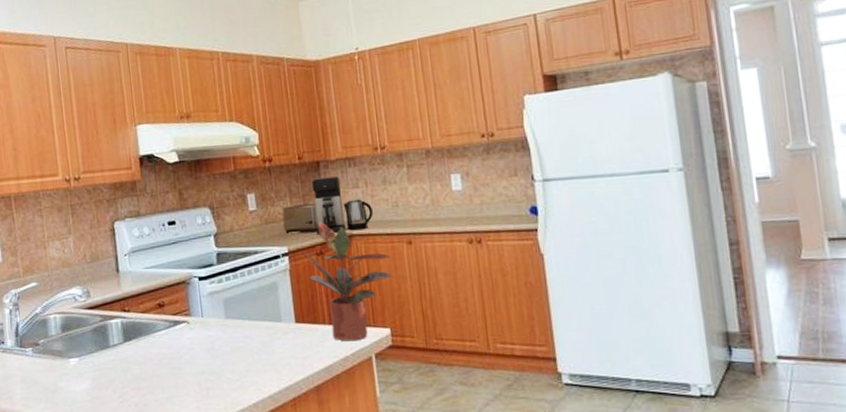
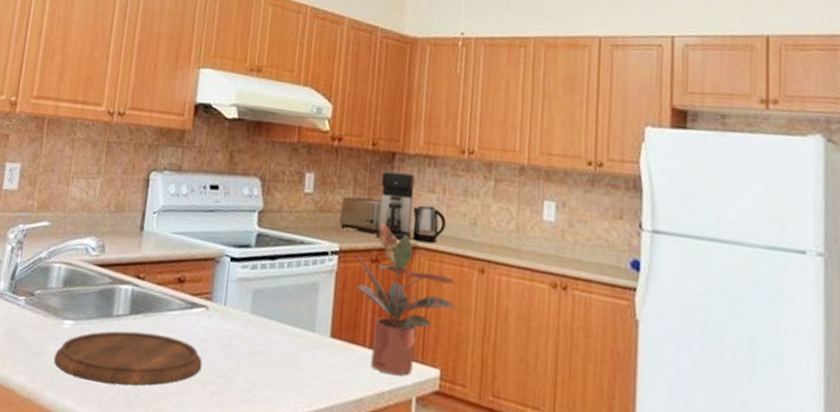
cutting board: none [68,352,194,402] -> present [54,330,202,386]

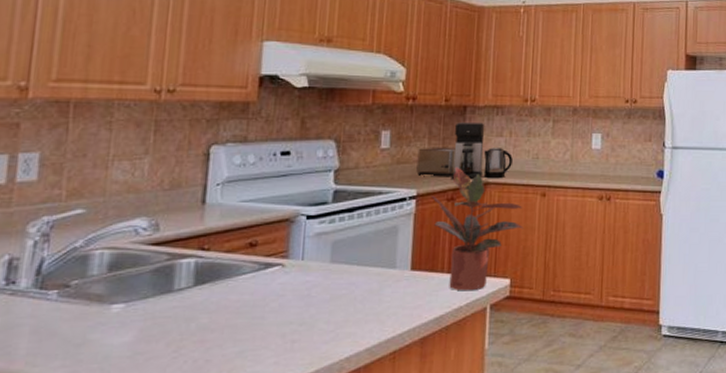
cutting board: present [54,330,202,386] -> none [101,299,281,358]

